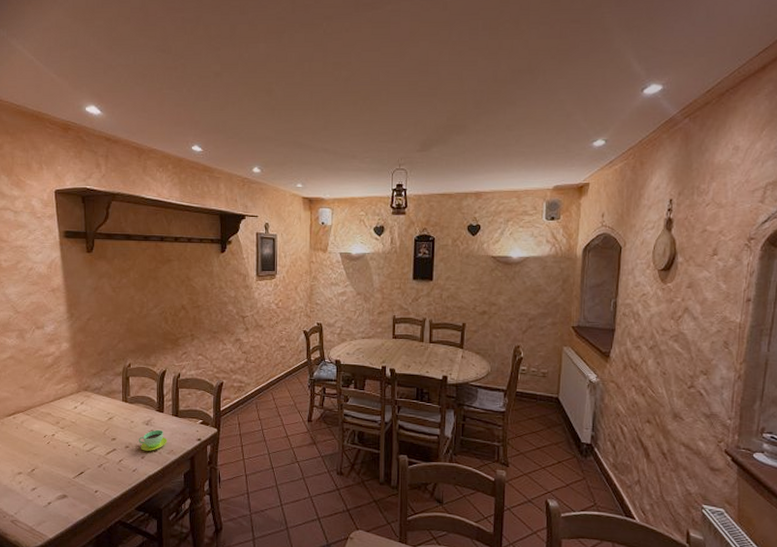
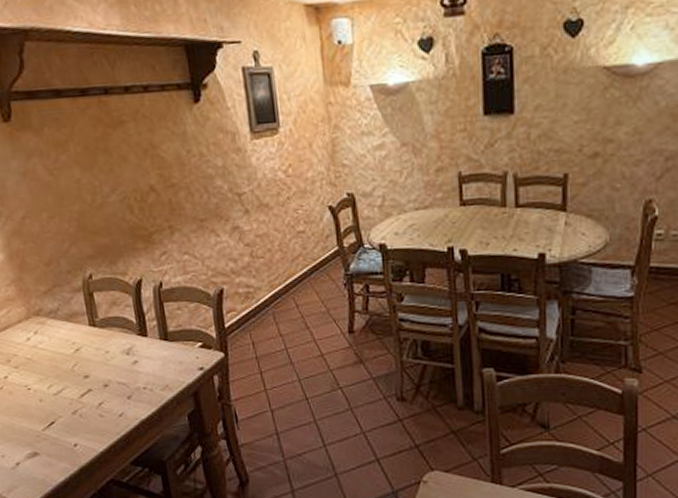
cup: present [138,429,167,451] -> none [119,359,159,389]

